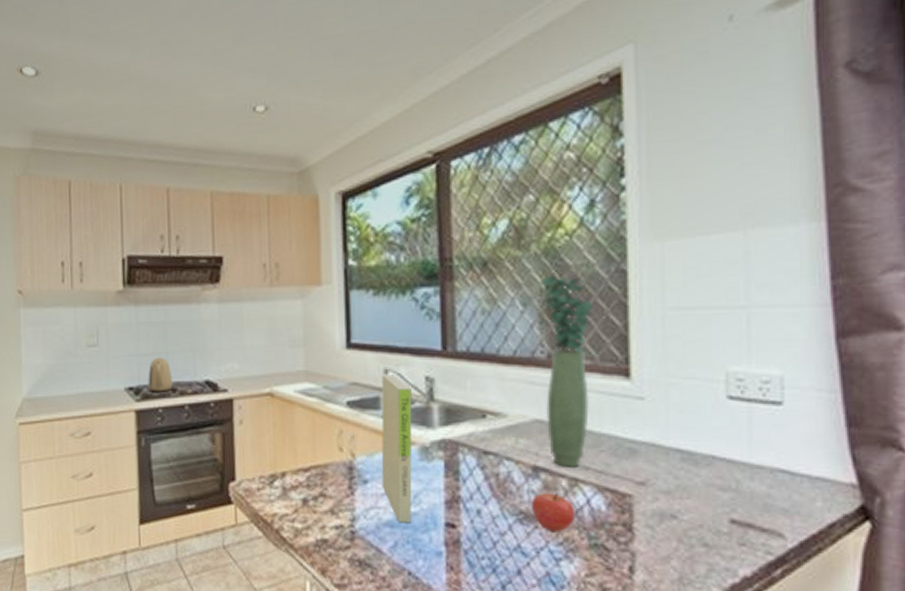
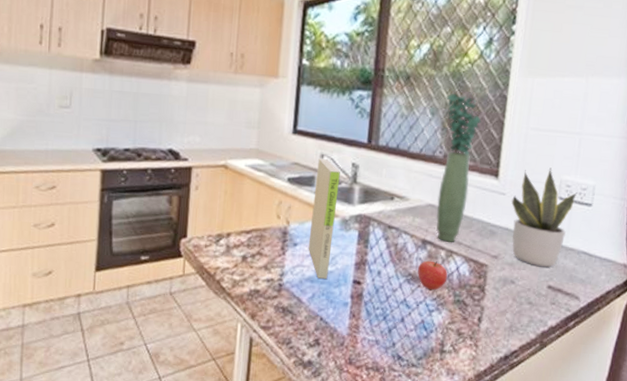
kettle: present [148,357,173,392] -> none [115,124,139,156]
potted plant: none [653,357,757,494] -> present [511,167,578,268]

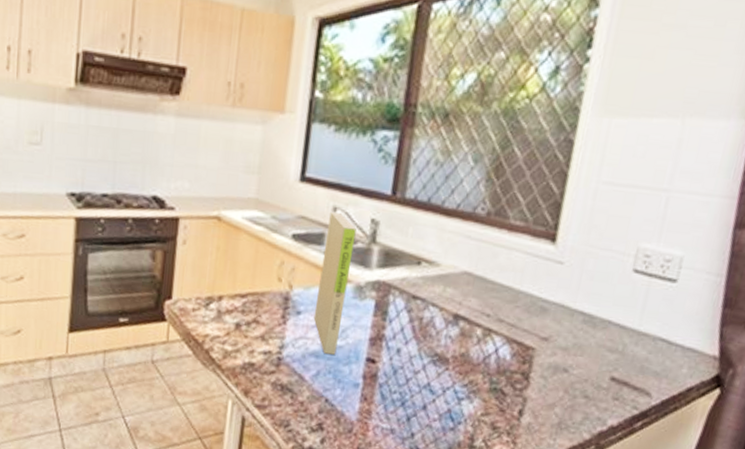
fruit: present [417,260,448,291] -> none [446,339,484,375]
vase: present [436,88,482,243] -> none [472,129,538,320]
potted plant: present [511,167,578,268] -> none [567,232,660,355]

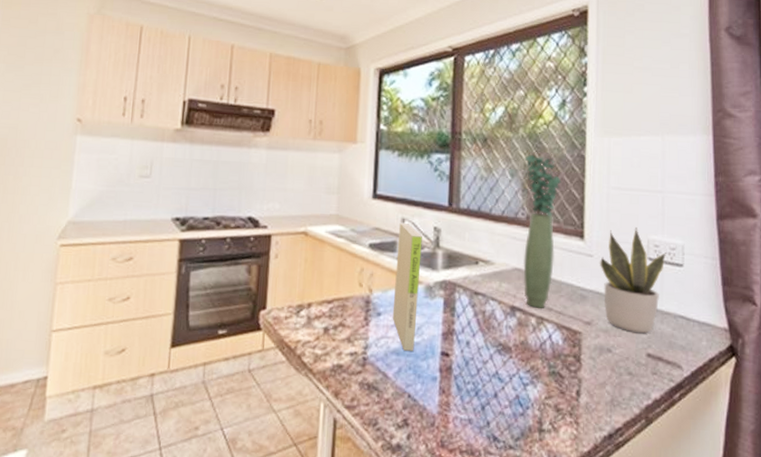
vase: none [472,129,538,320] -> present [523,149,562,309]
potted plant: none [567,232,660,355] -> present [599,227,667,334]

